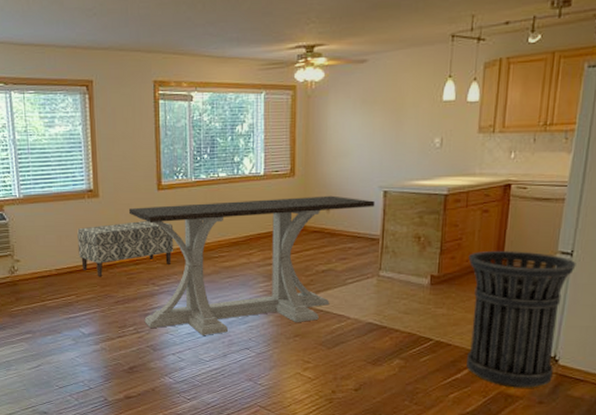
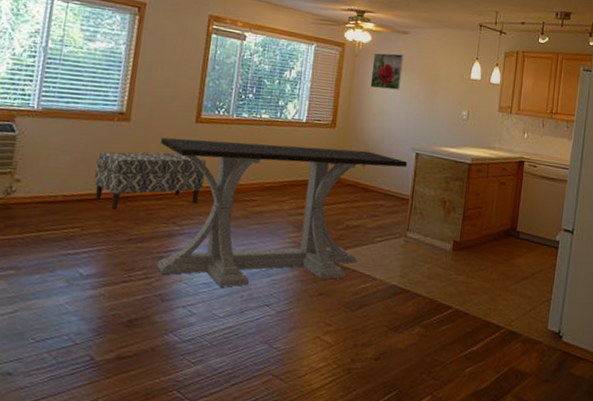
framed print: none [327,87,363,129] -> present [370,52,404,90]
trash can: present [466,251,576,388] -> none [482,221,576,365]

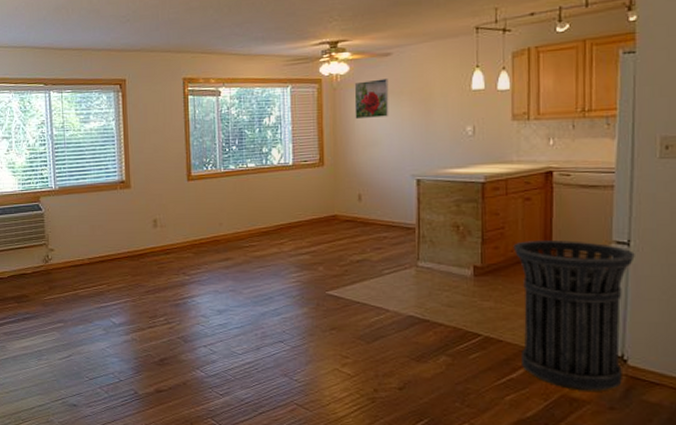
bench: present [93,151,207,209] -> none [109,210,204,265]
dining table: present [156,138,408,287] -> none [159,184,409,327]
trash can: none [482,221,576,365] -> present [513,241,635,392]

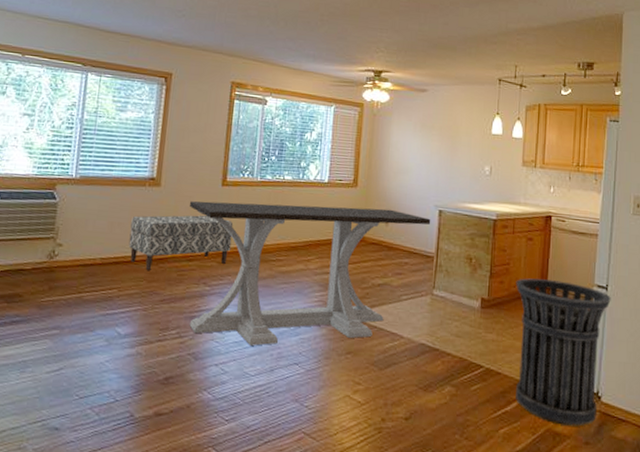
bench: none [109,210,204,265] -> present [128,215,234,270]
dining table: none [159,184,409,327] -> present [189,201,431,346]
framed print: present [354,78,389,120] -> none [390,111,423,148]

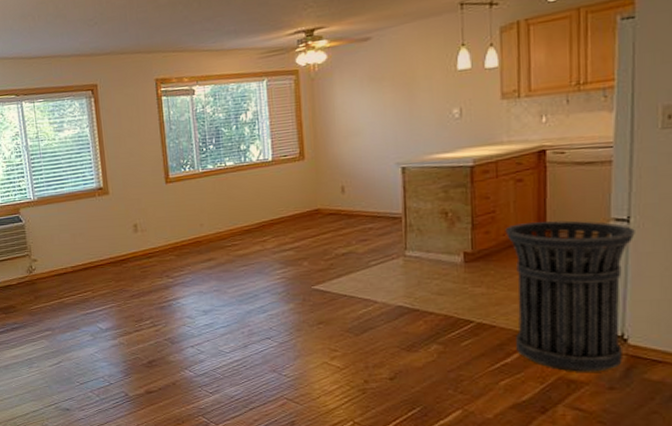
bench: present [128,215,234,270] -> none [90,213,186,271]
dining table: present [189,201,431,346] -> none [138,176,394,326]

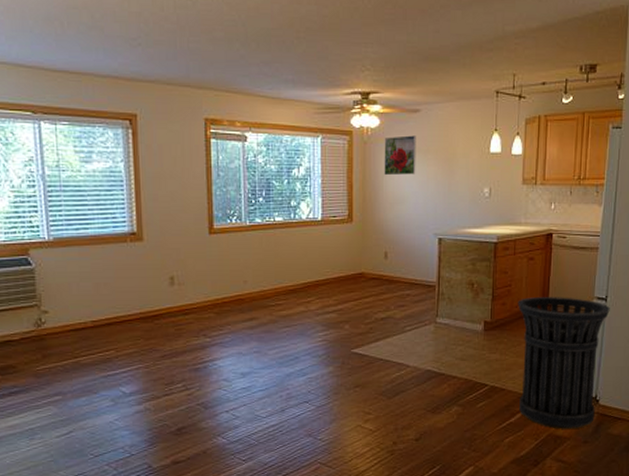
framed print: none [333,64,371,110] -> present [384,135,416,176]

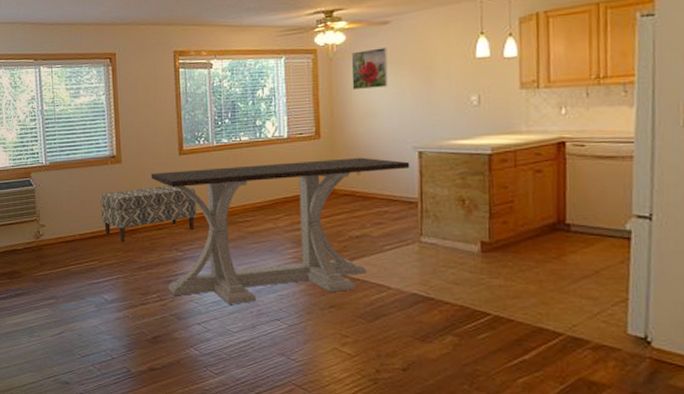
bench: none [118,266,227,328] -> present [100,184,197,241]
dining table: none [176,242,431,390] -> present [150,157,410,304]
trash can: present [517,297,610,429] -> none [523,215,658,375]

